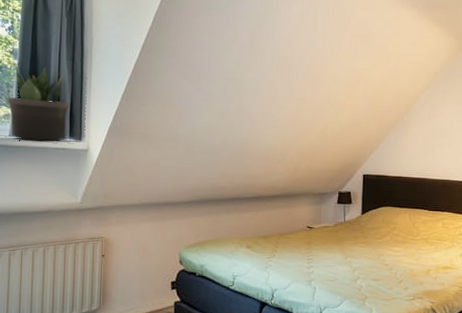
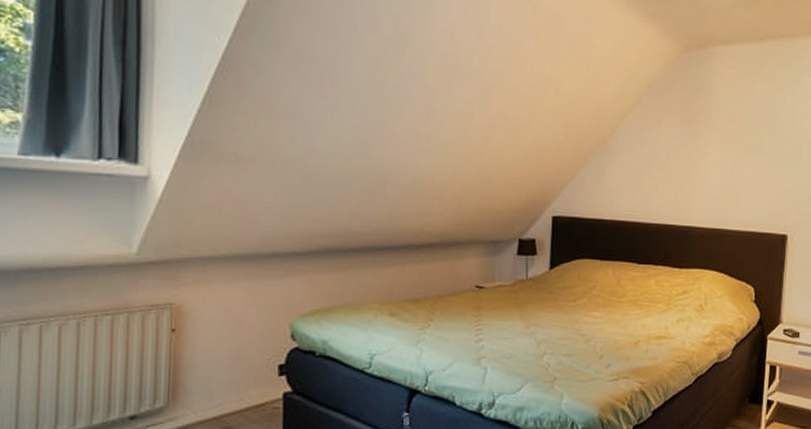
planter: present [7,63,68,141] -> none [14,45,117,163]

